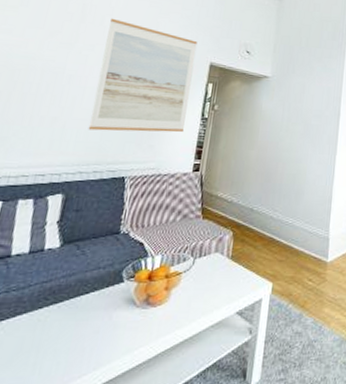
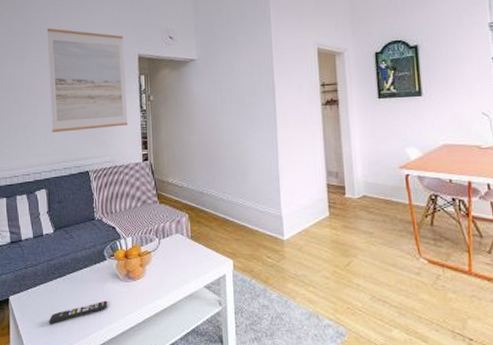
remote control: none [22,332,114,368] -> present [49,300,108,325]

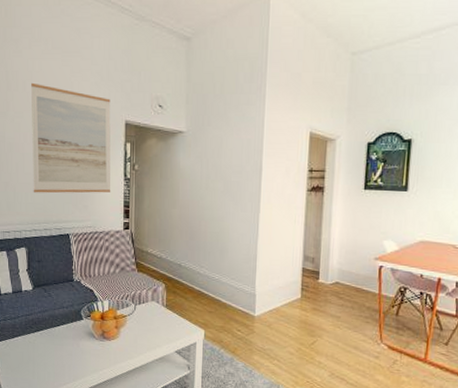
remote control: present [49,300,108,325] -> none [26,356,83,373]

